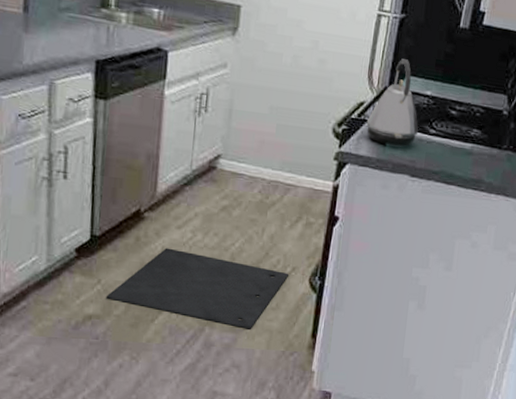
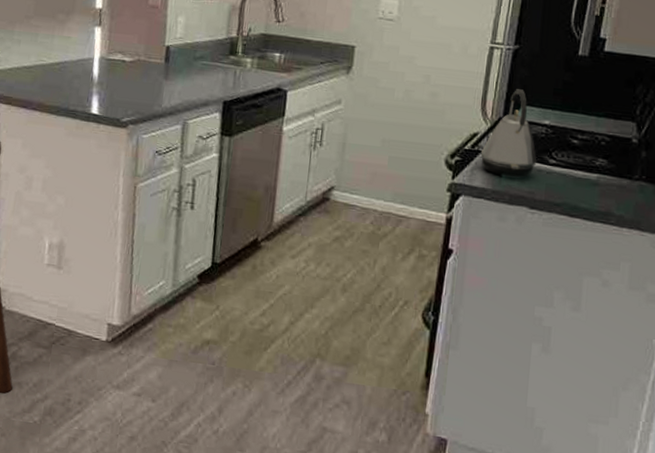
door mat: present [105,248,290,329] -> none [223,277,402,364]

